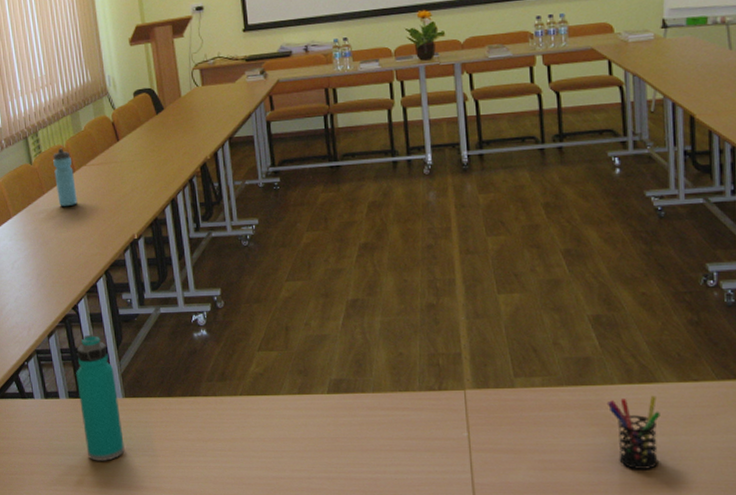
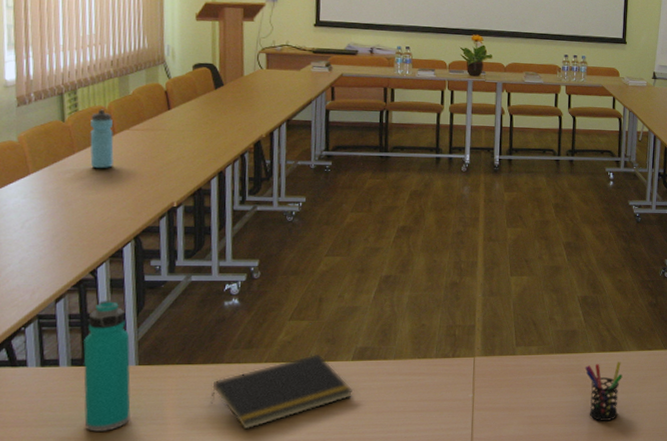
notepad: none [193,386,334,464] -> present [210,353,353,430]

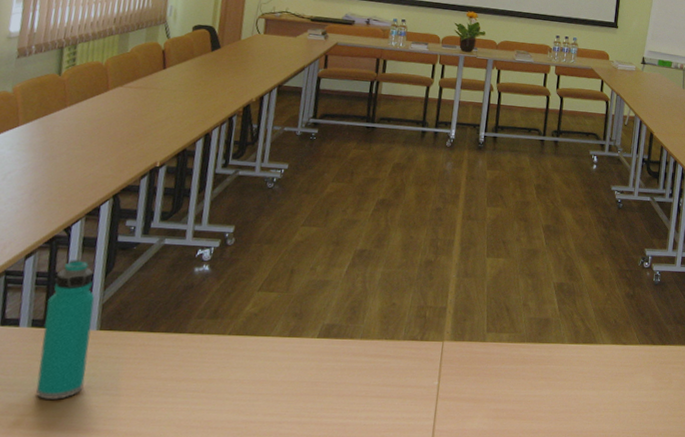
water bottle: present [90,109,114,169] -> none [80,64,108,124]
notepad: present [210,353,353,430] -> none [167,328,316,407]
pen holder: present [584,361,623,421] -> none [556,355,595,419]

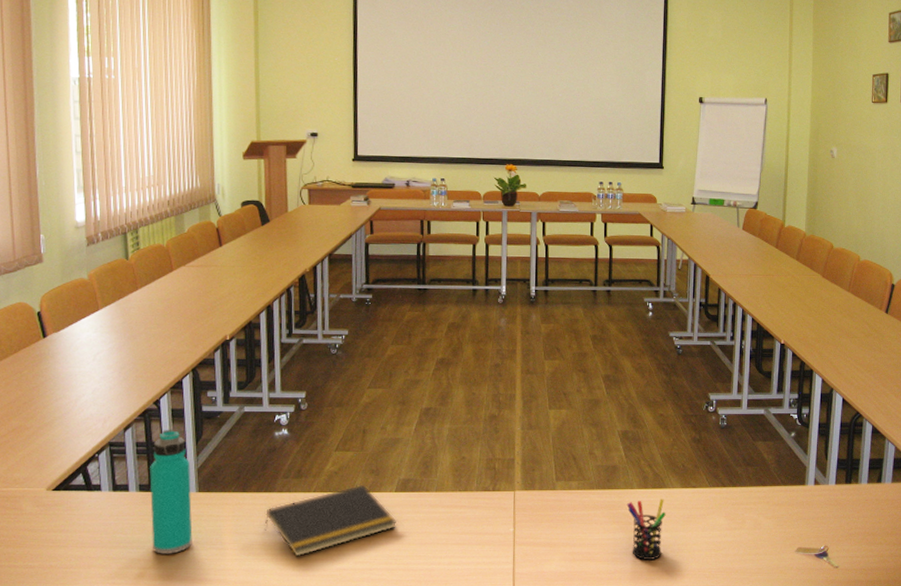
notepad: none [167,328,316,407] -> present [264,484,397,557]
pen holder: none [556,355,595,419] -> present [626,499,666,560]

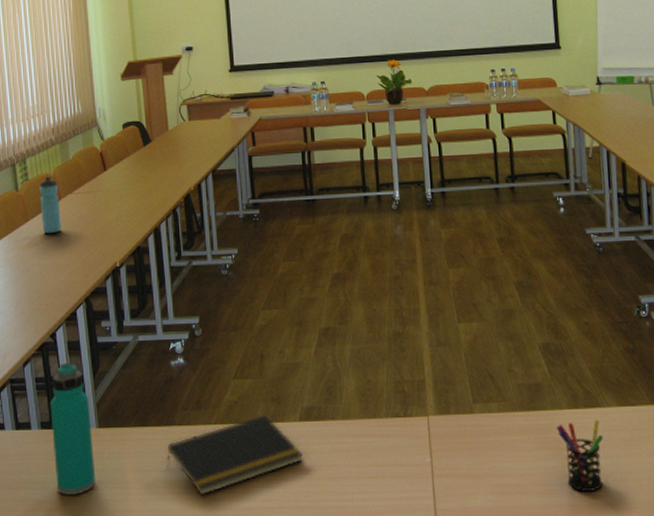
water bottle: none [151,247,172,304] -> present [39,176,62,234]

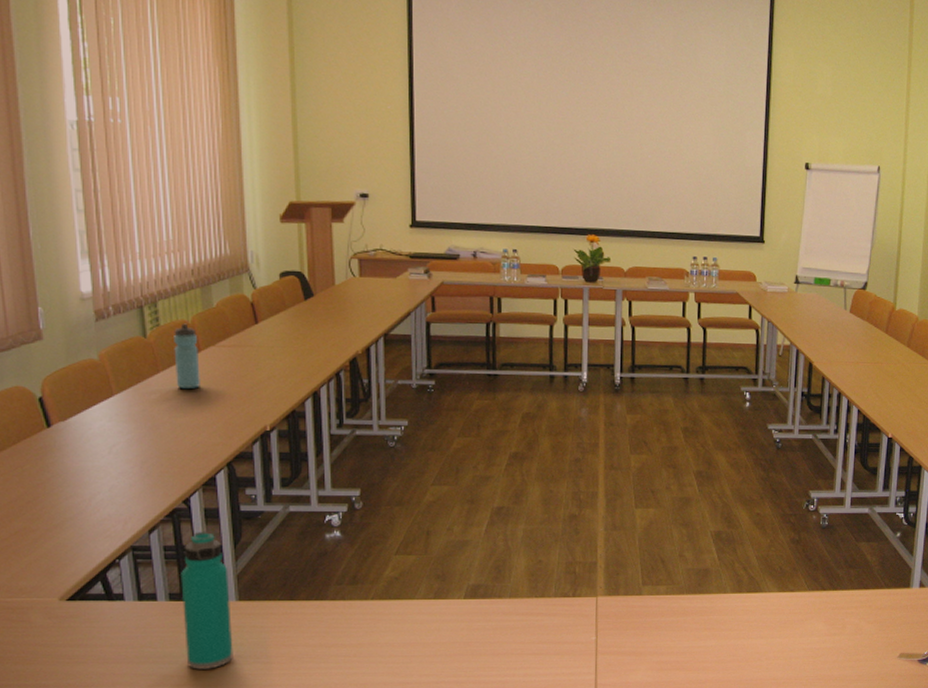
notepad: present [166,414,304,496] -> none [315,591,467,671]
pen holder: present [556,419,603,491] -> none [719,603,761,668]

